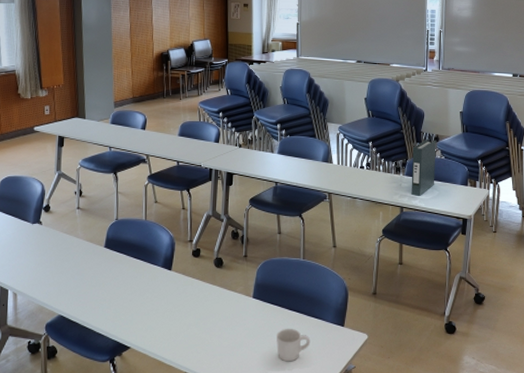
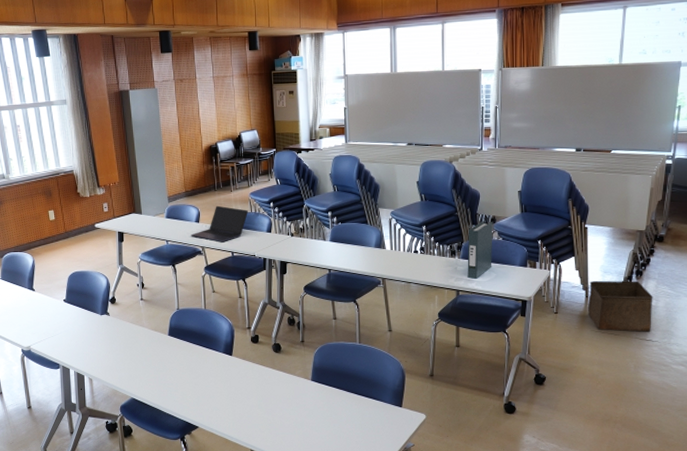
laptop: none [136,113,197,151] -> present [191,205,249,243]
mug: present [276,328,311,362] -> none [336,408,369,440]

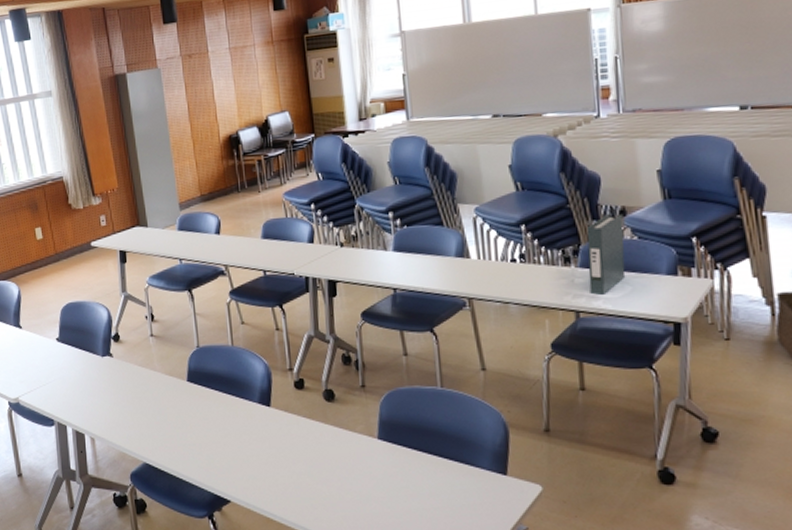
laptop: present [191,205,249,243] -> none [210,211,283,259]

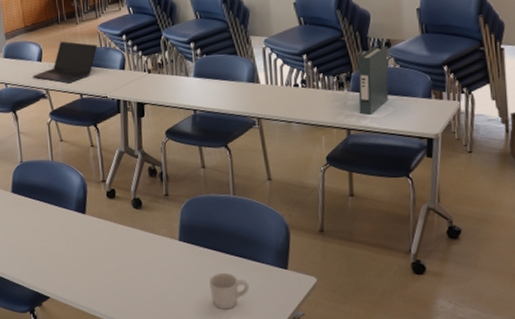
laptop: none [210,211,283,259] -> present [33,41,98,84]
mug: none [414,477,462,521] -> present [209,272,250,310]

